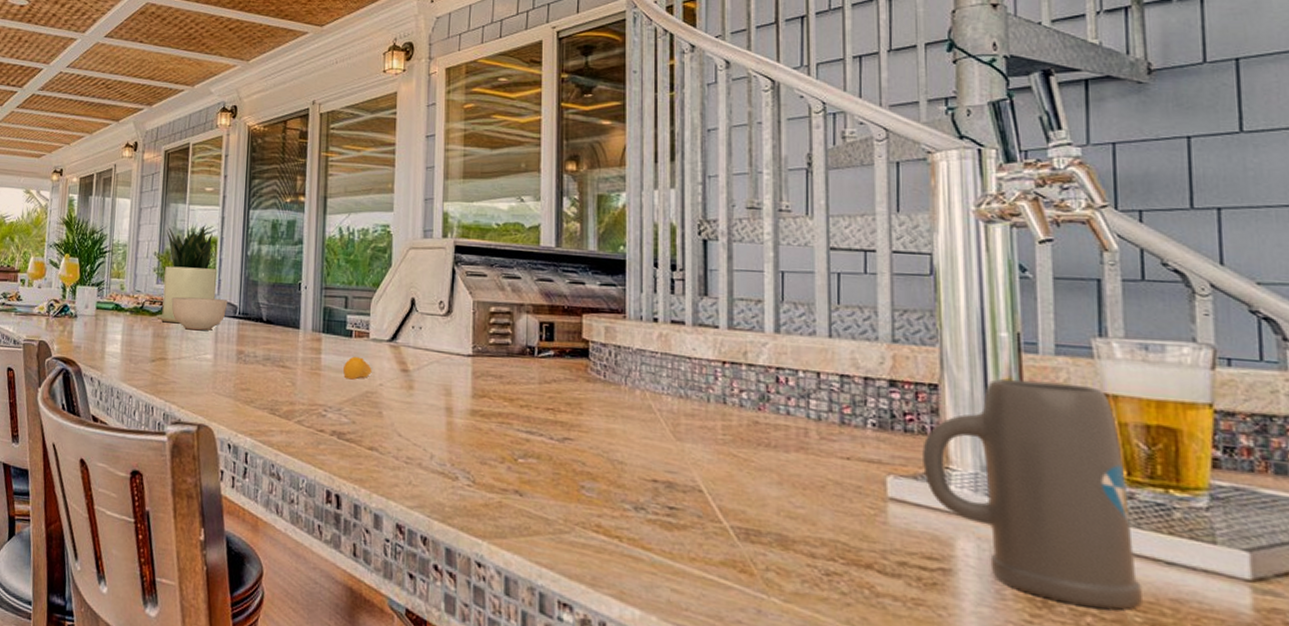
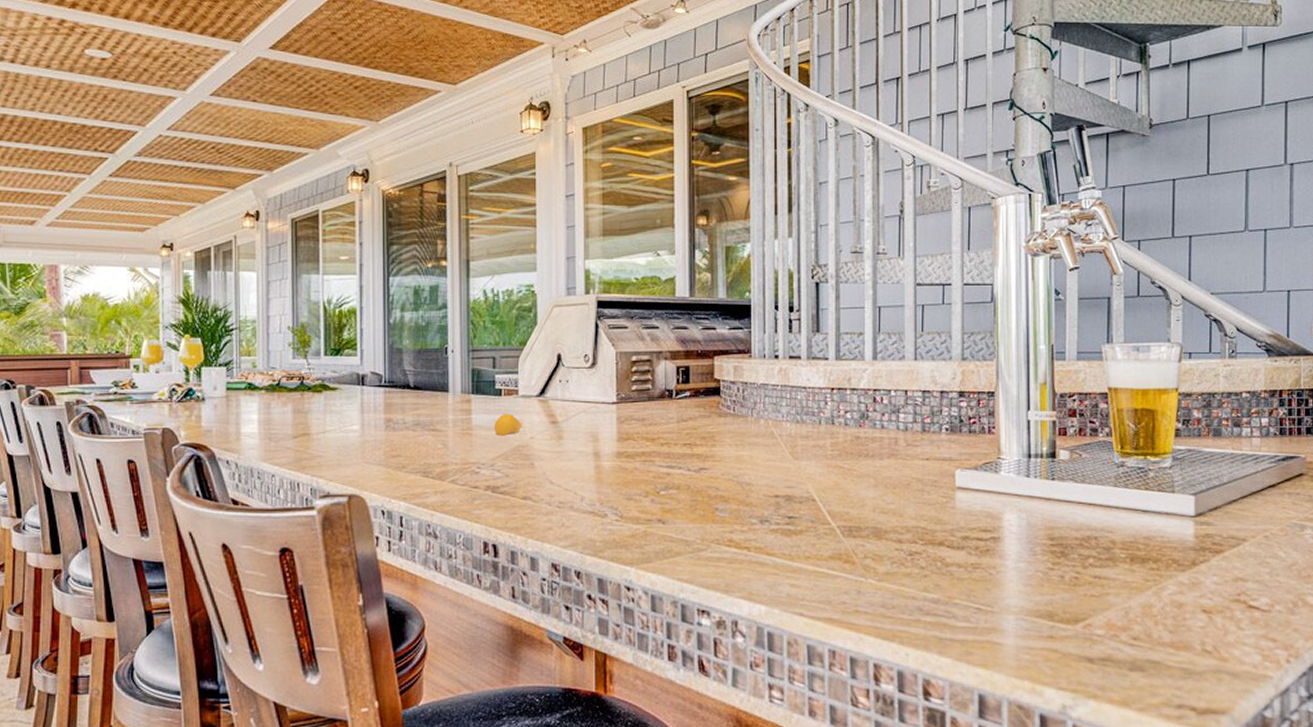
planter: present [156,226,218,324] -> none [294,297,359,398]
bowl: present [171,296,228,331] -> none [310,370,372,403]
beer mug: present [922,379,1142,610] -> none [982,382,1126,551]

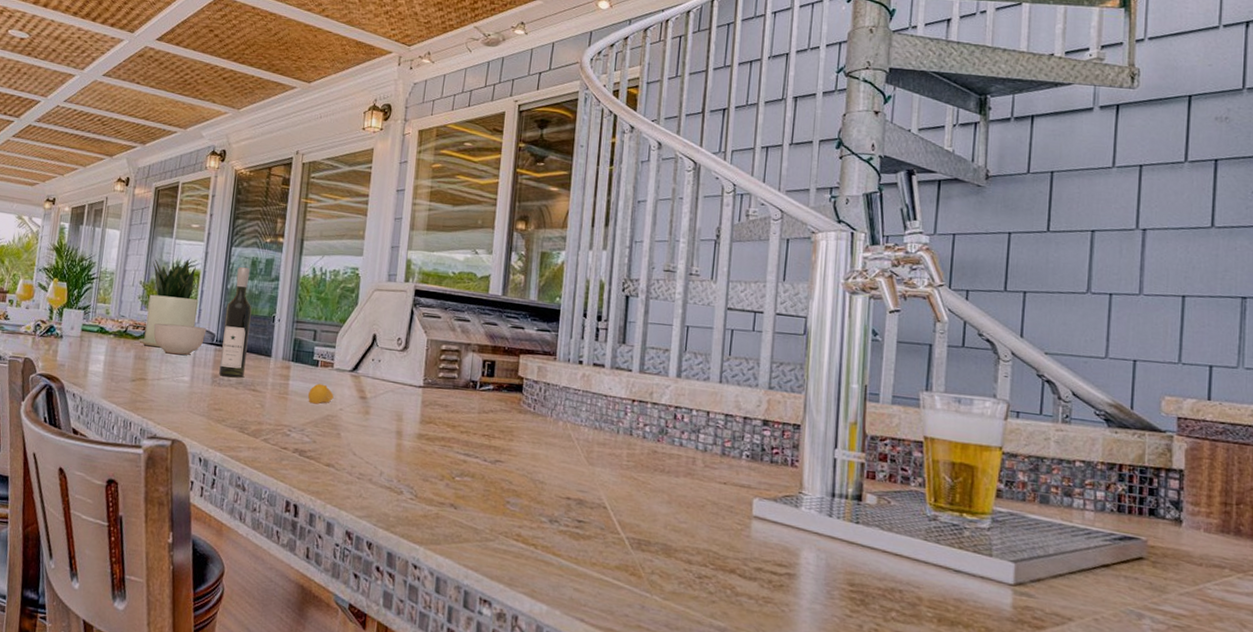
planter: none [294,297,359,398] -> present [138,258,199,348]
bowl: none [310,370,372,403] -> present [153,323,207,355]
bottle: none [391,298,422,420] -> present [219,267,252,379]

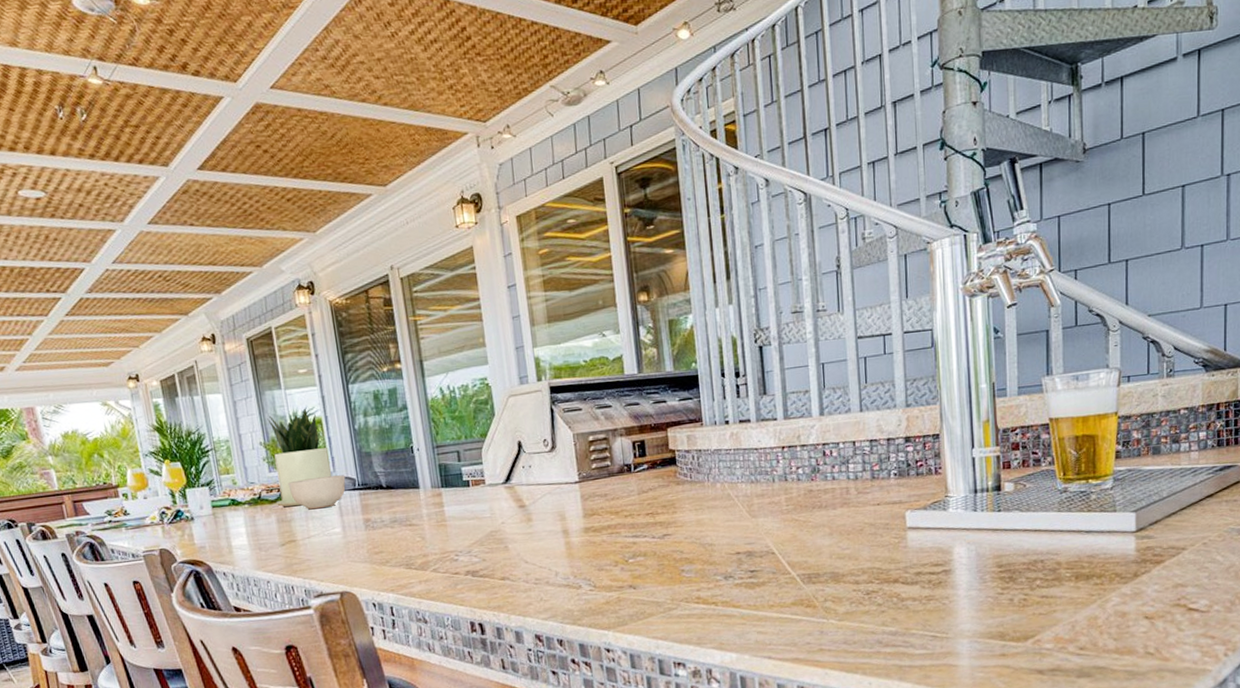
bottle: present [219,267,252,379] -> none [359,403,397,519]
lemon: present [307,383,334,405] -> none [466,502,493,524]

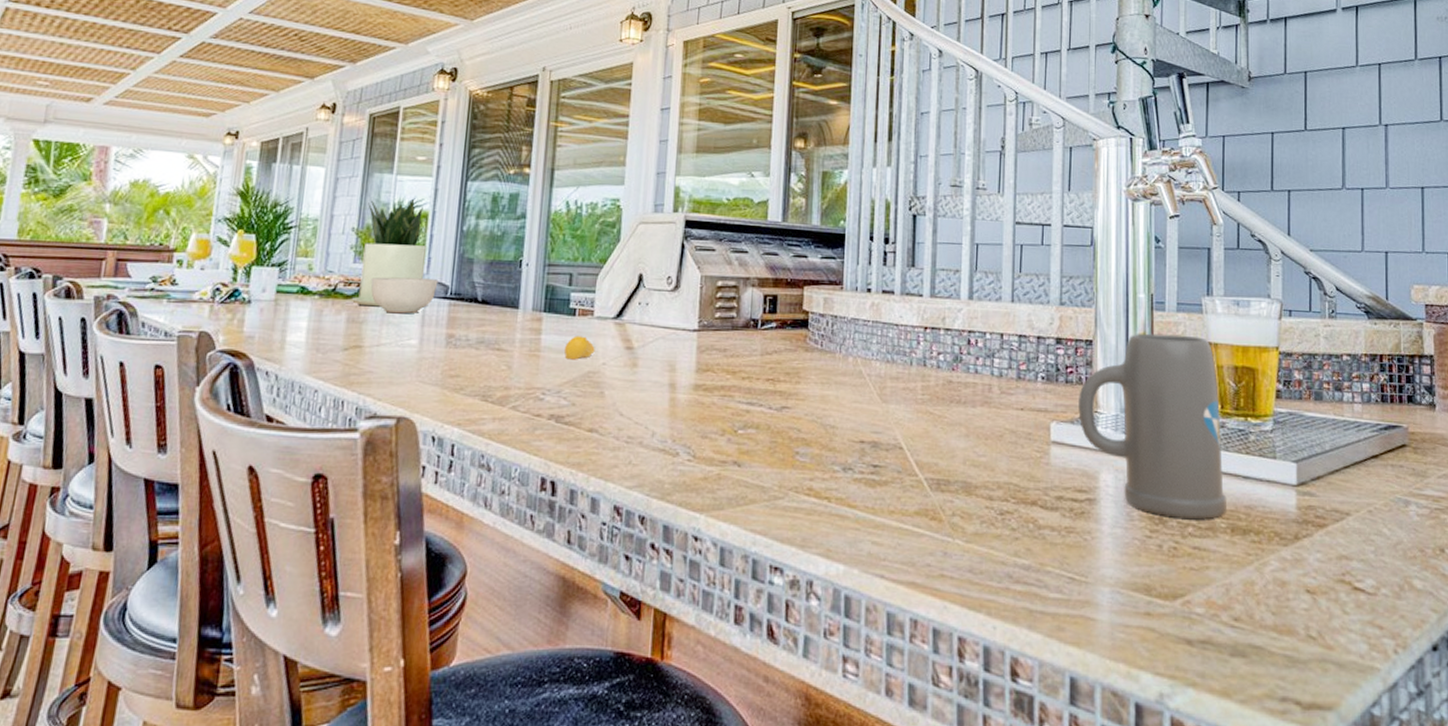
lemon: none [466,502,493,524] -> present [563,335,595,360]
beer mug: none [929,415,1071,575] -> present [1078,333,1226,519]

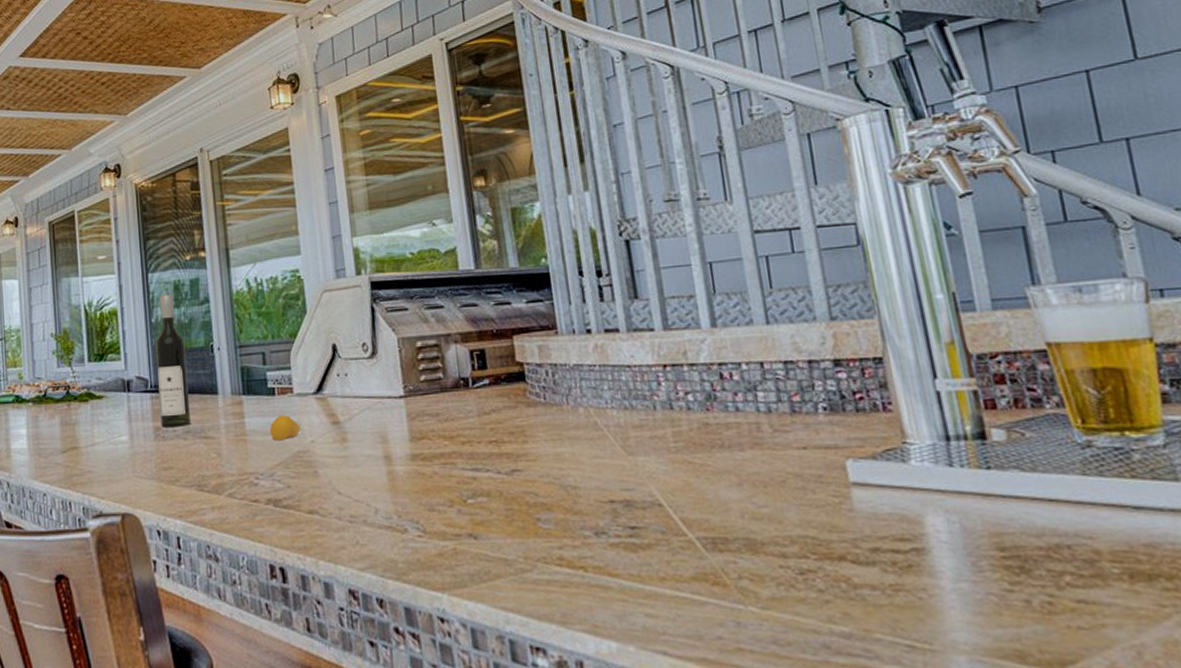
planter: present [351,198,428,307] -> none [61,299,124,408]
bowl: present [370,277,439,314] -> none [76,374,138,413]
bottle: none [455,205,494,337] -> present [154,294,192,428]
beer mug: present [1078,333,1226,519] -> none [876,337,1117,565]

